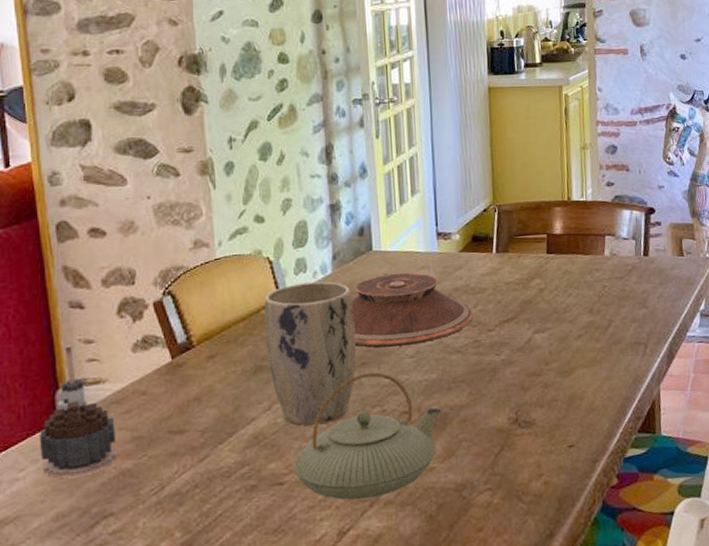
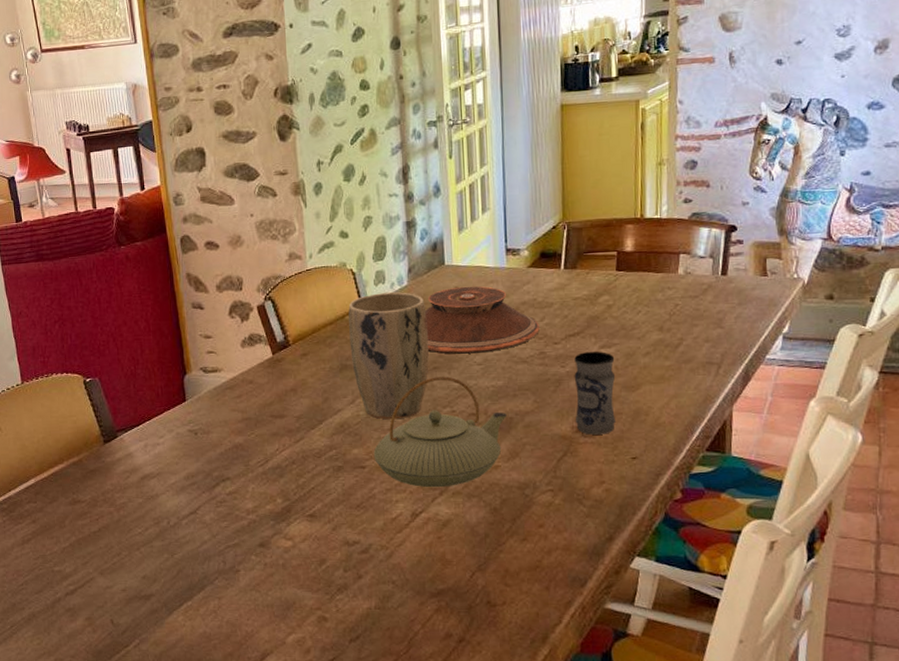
candle: present [40,345,118,479] -> none [173,339,232,447]
jar: none [509,336,551,425] -> present [574,351,616,435]

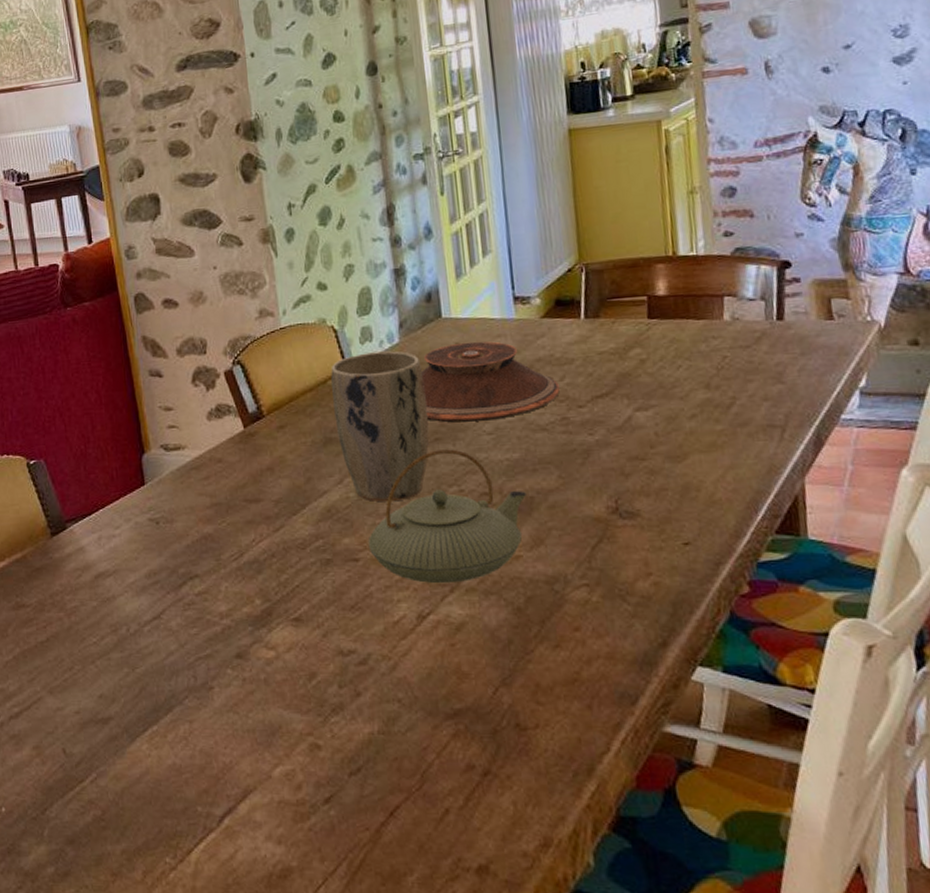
jar: present [574,351,616,435] -> none [604,414,660,516]

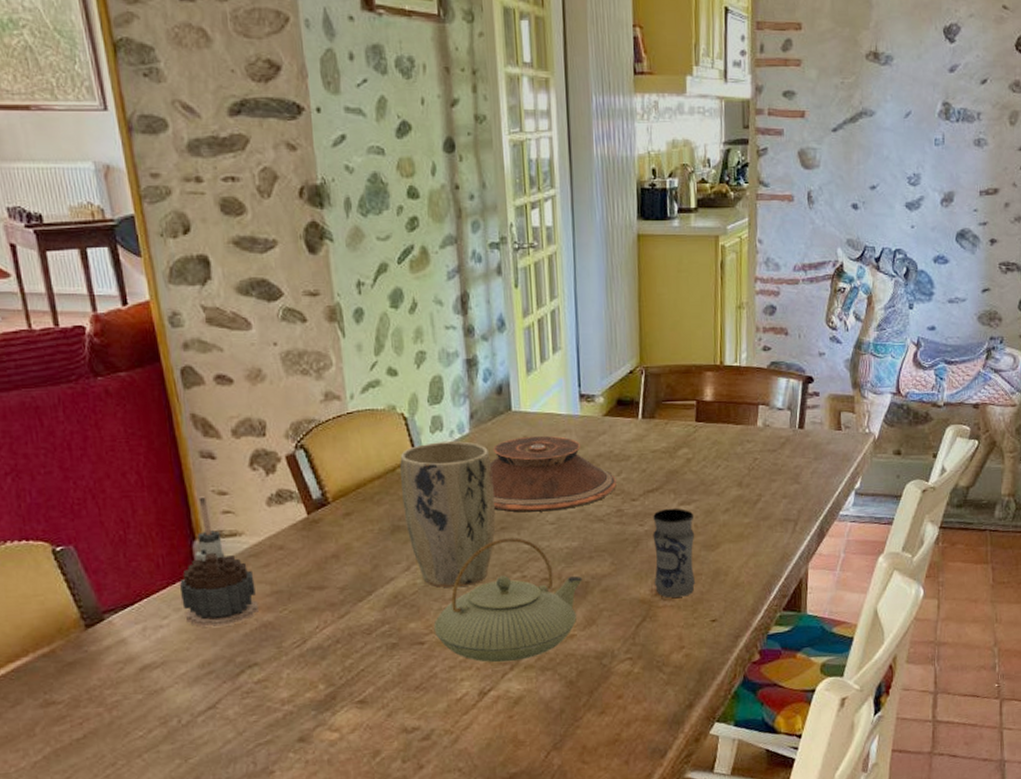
candle: none [131,412,199,539] -> present [180,496,259,628]
jar: none [604,414,660,516] -> present [653,508,695,598]

